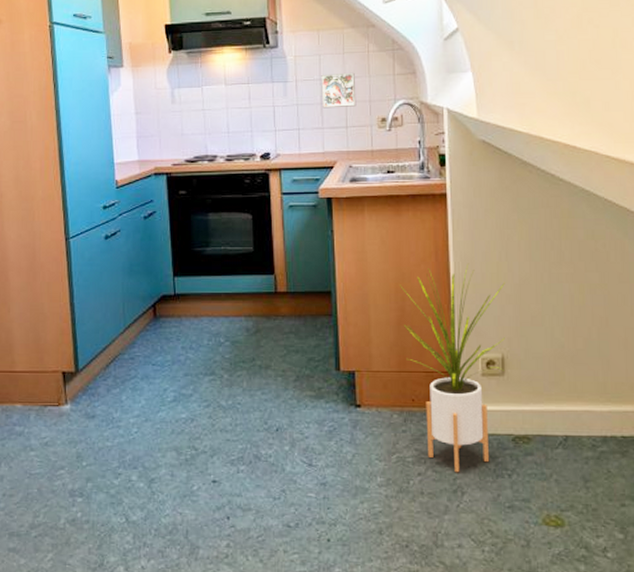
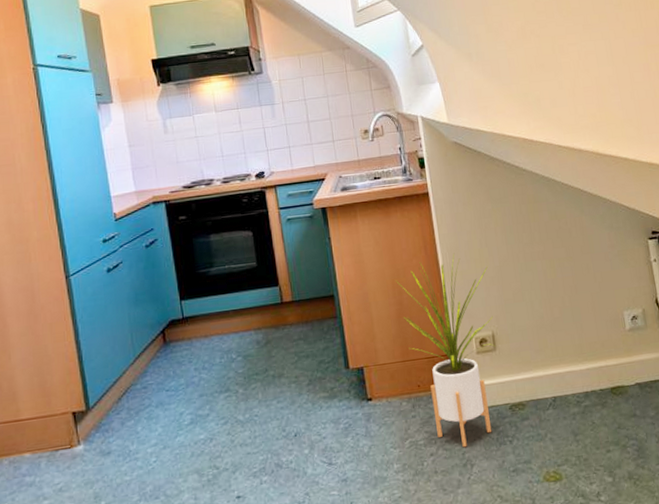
decorative tile: present [321,72,356,108] -> none [305,91,340,126]

